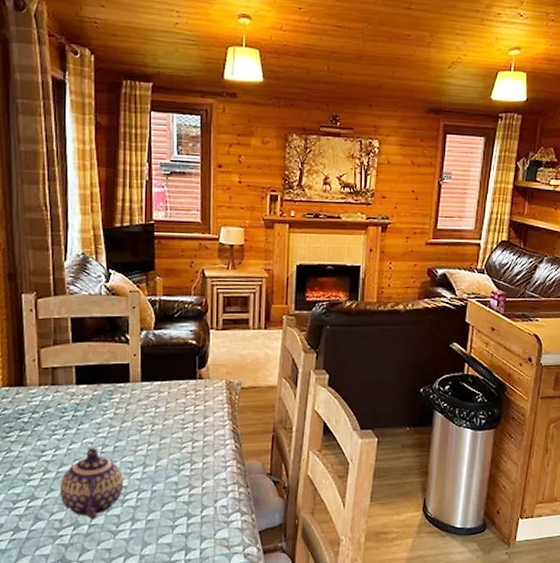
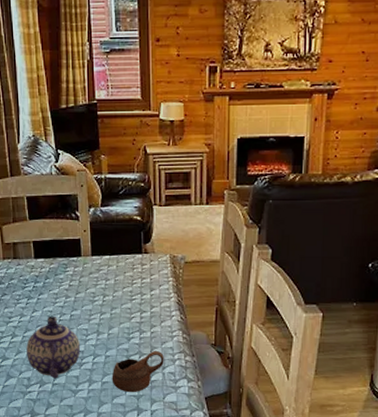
cup: none [158,482,216,531] -> present [112,350,164,393]

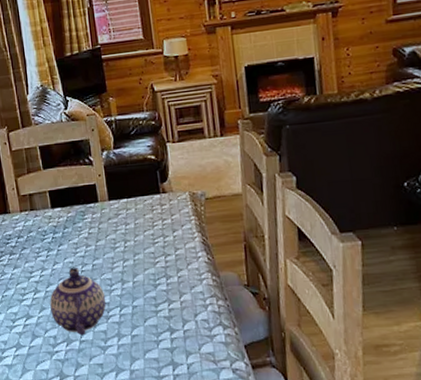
cup: present [112,350,164,393] -> none [141,296,196,346]

